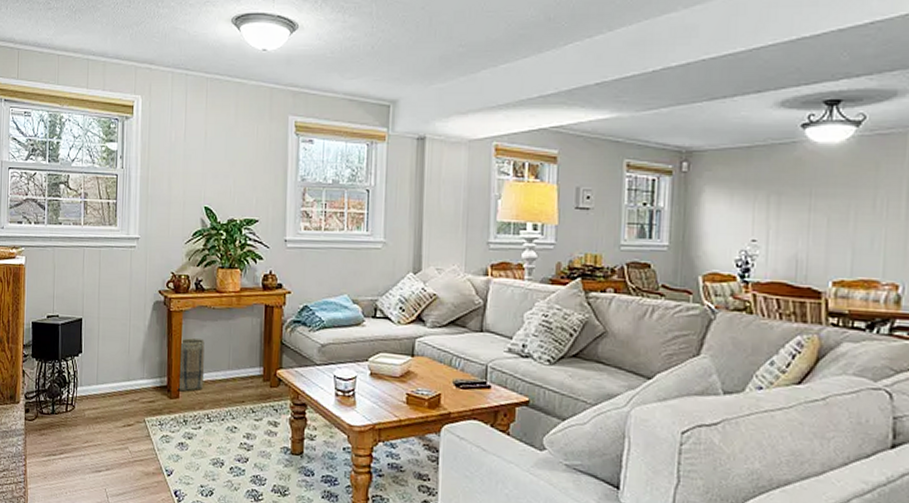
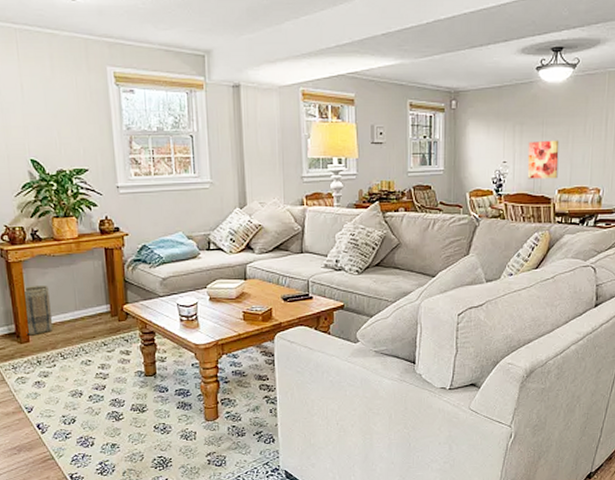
wall art: none [786,216,835,267] -> present [527,140,559,179]

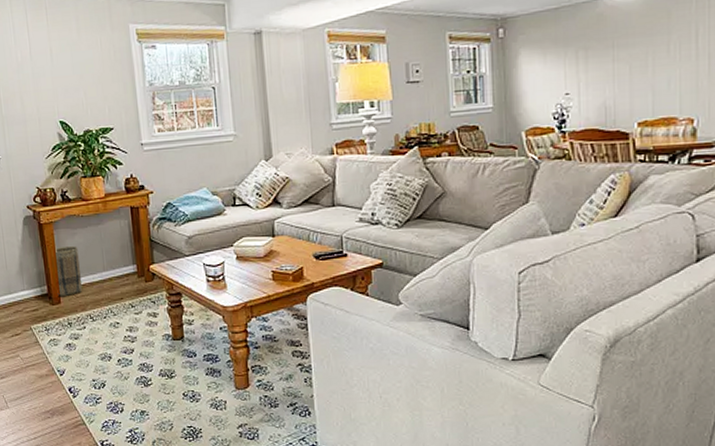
wall art: present [527,140,559,179] -> none [596,64,636,112]

